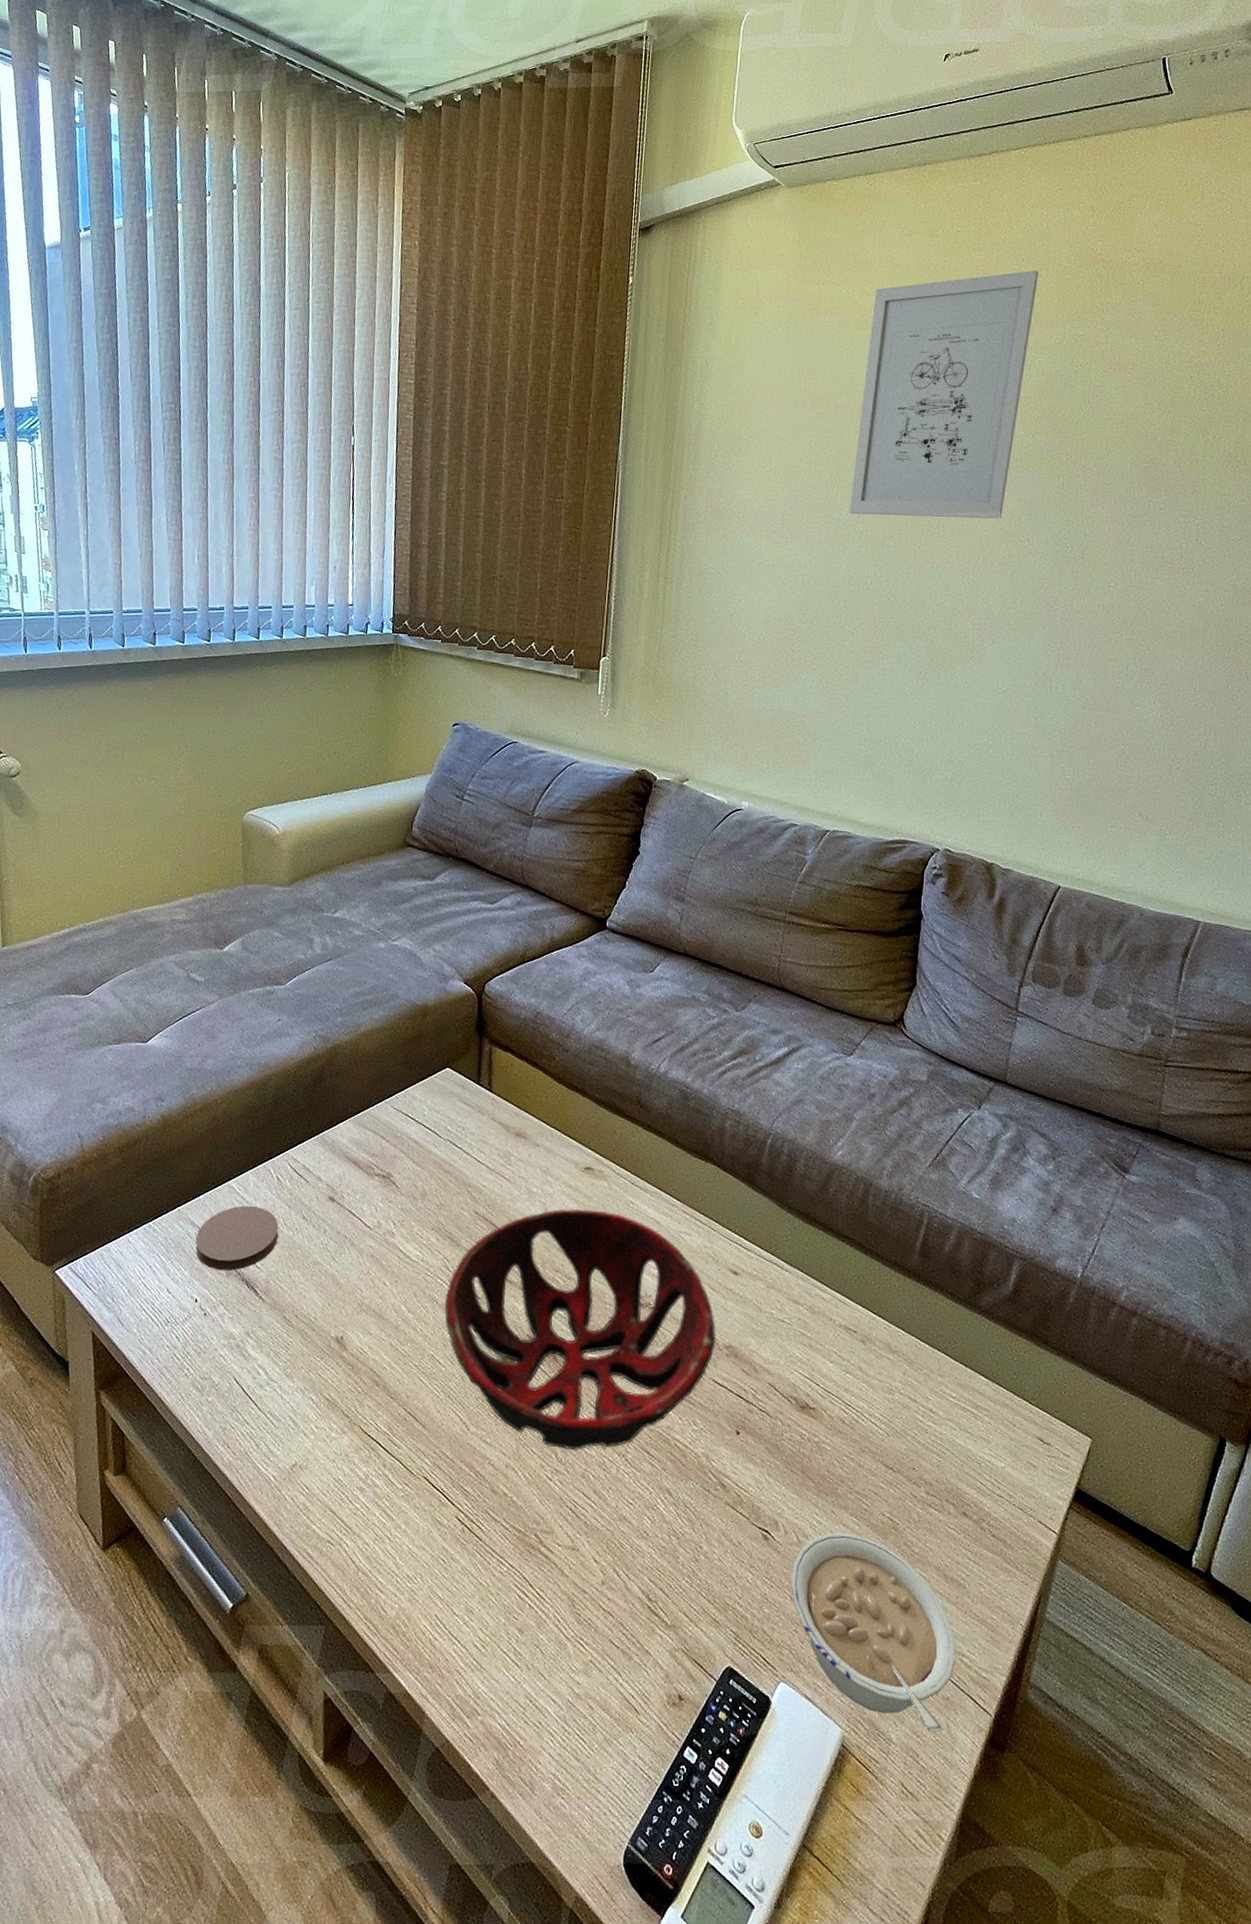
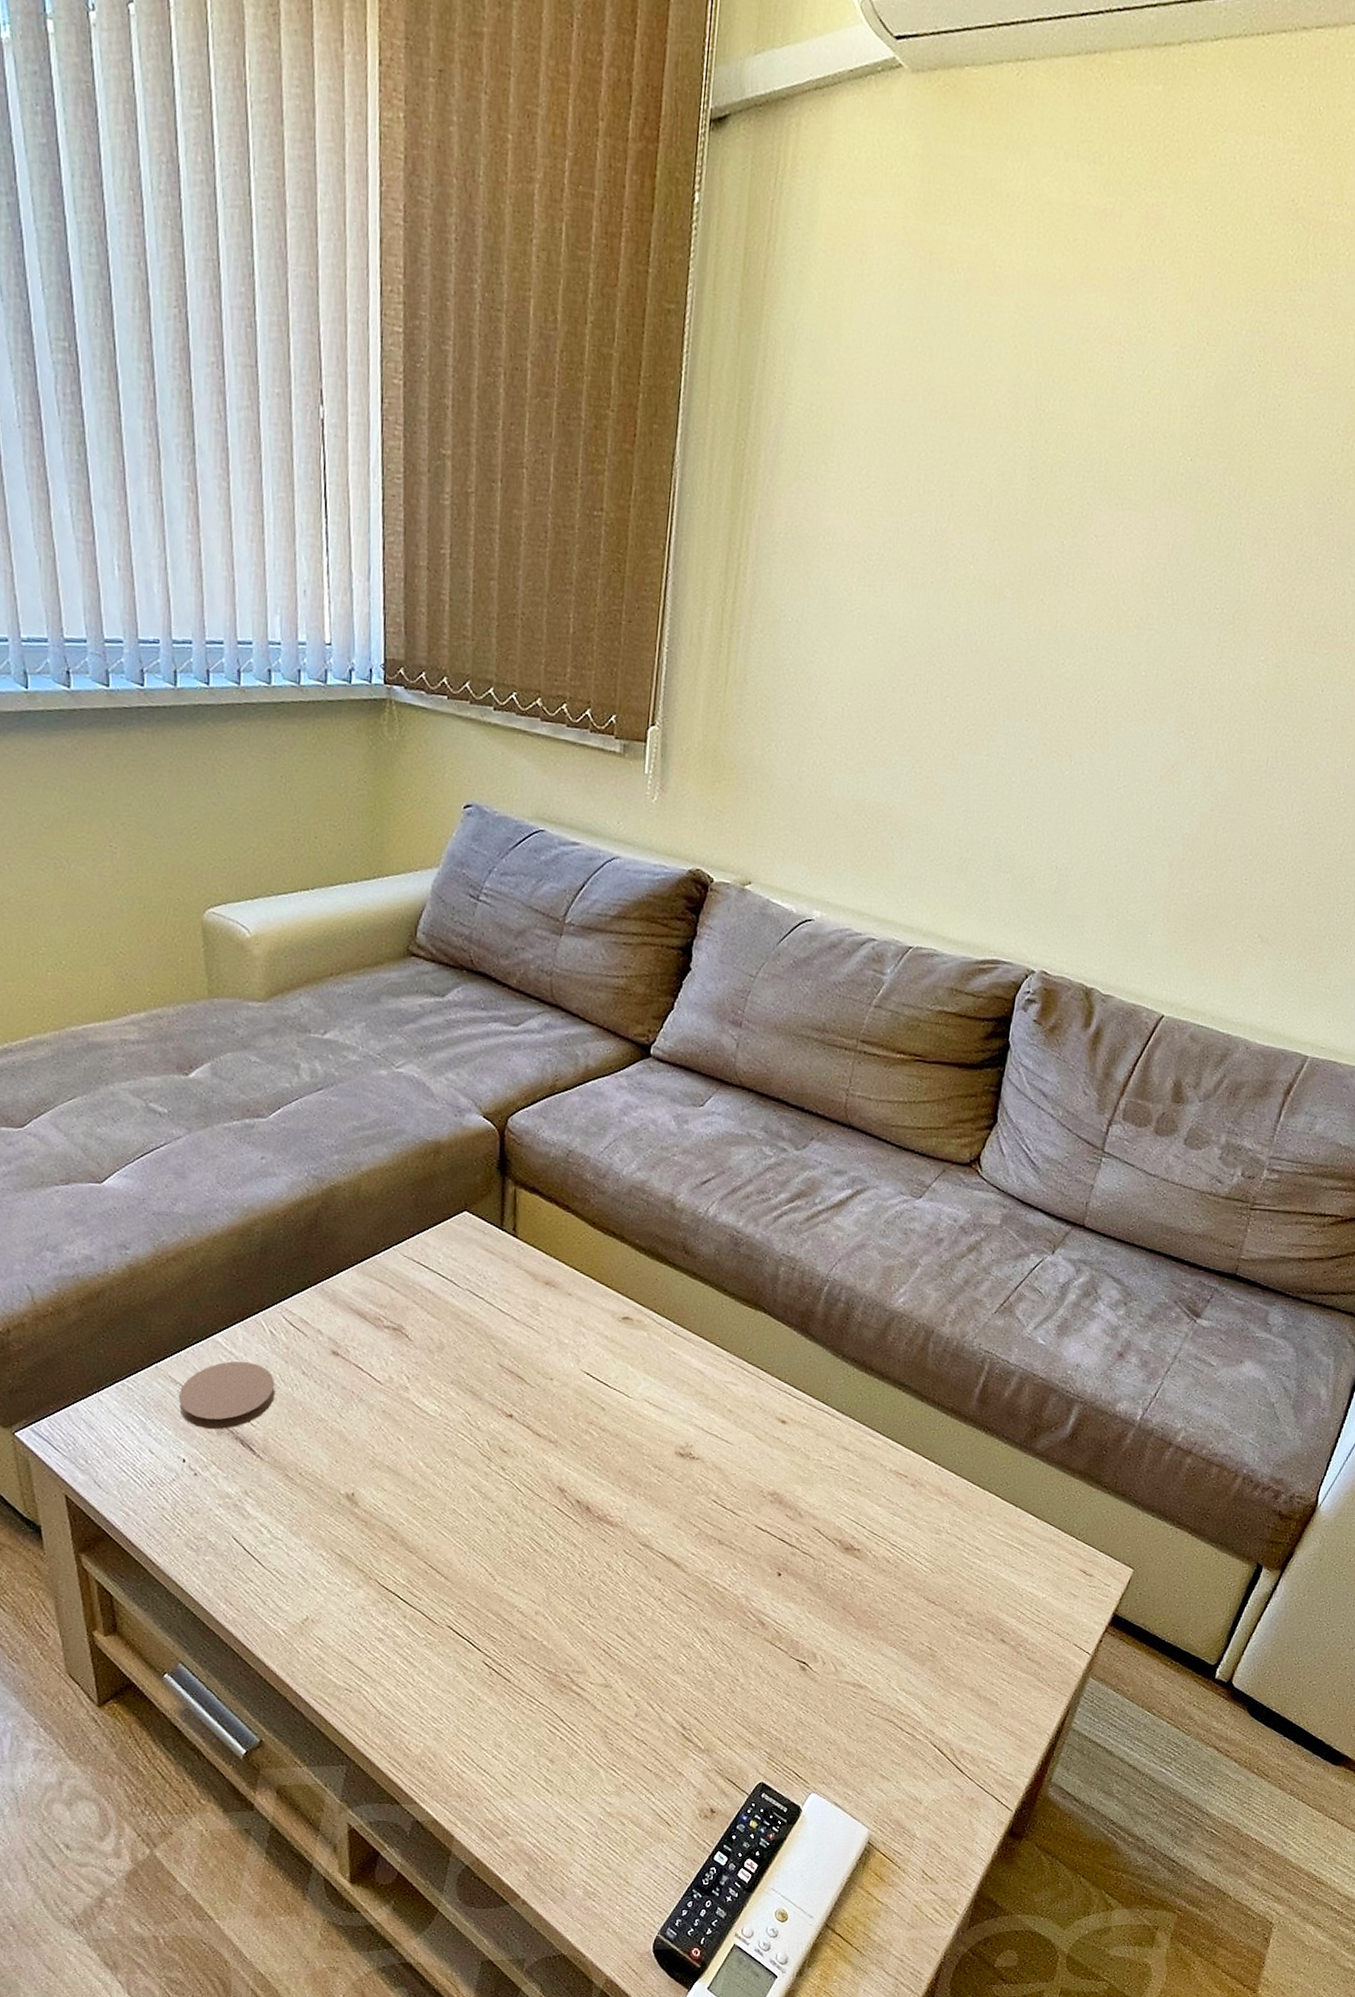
decorative bowl: present [444,1208,716,1451] -> none [466,1359,761,1597]
legume: present [791,1532,956,1732] -> none [826,1661,984,1827]
wall art: present [849,270,1039,519] -> none [961,224,1224,568]

